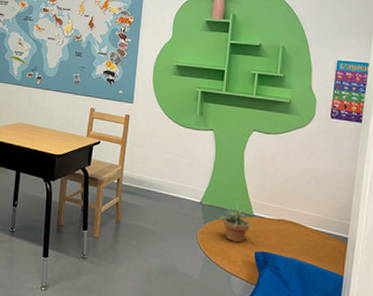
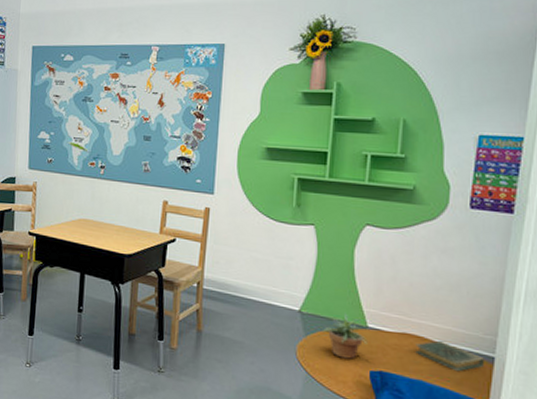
hardback book: none [290,225,340,251] -> present [415,340,484,372]

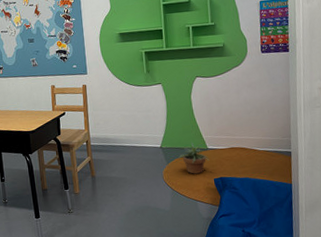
hardback book: present [415,340,484,372] -> none [240,147,285,167]

